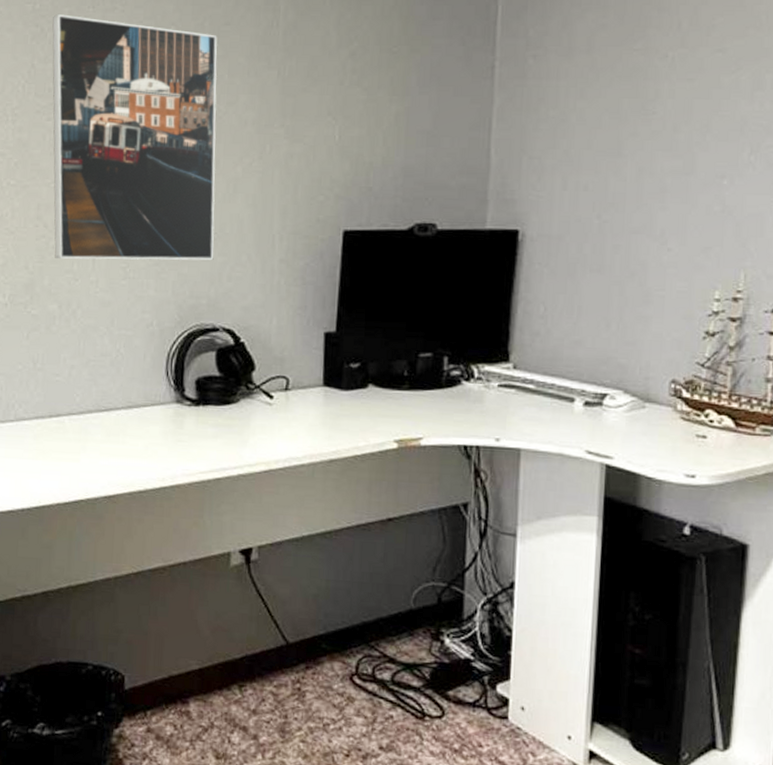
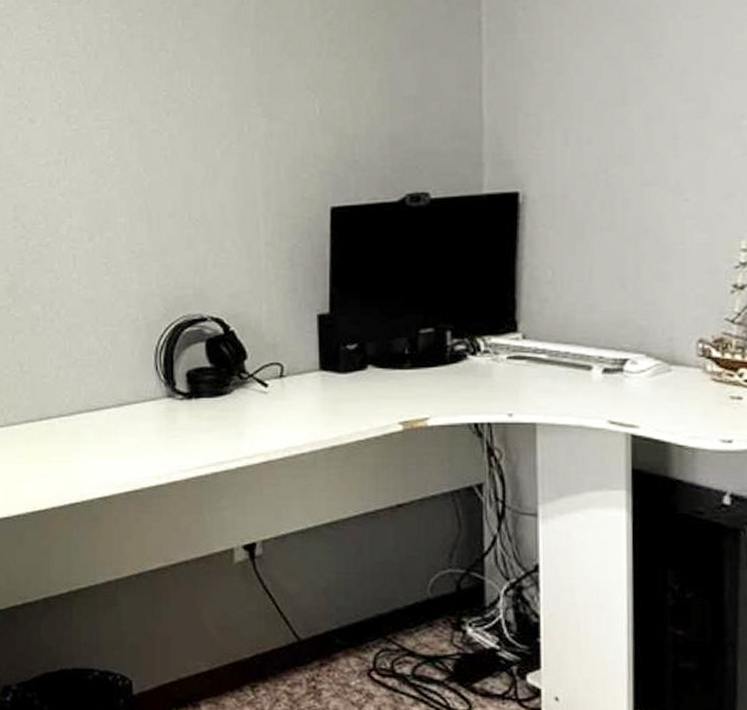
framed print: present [52,14,217,261] -> none [18,11,197,259]

